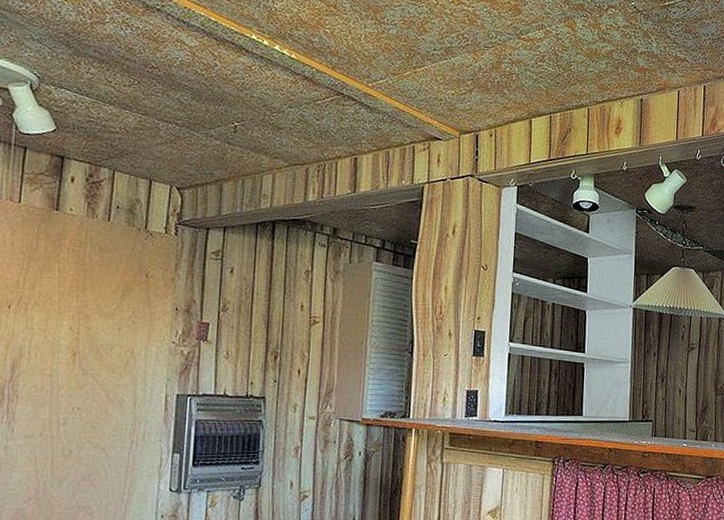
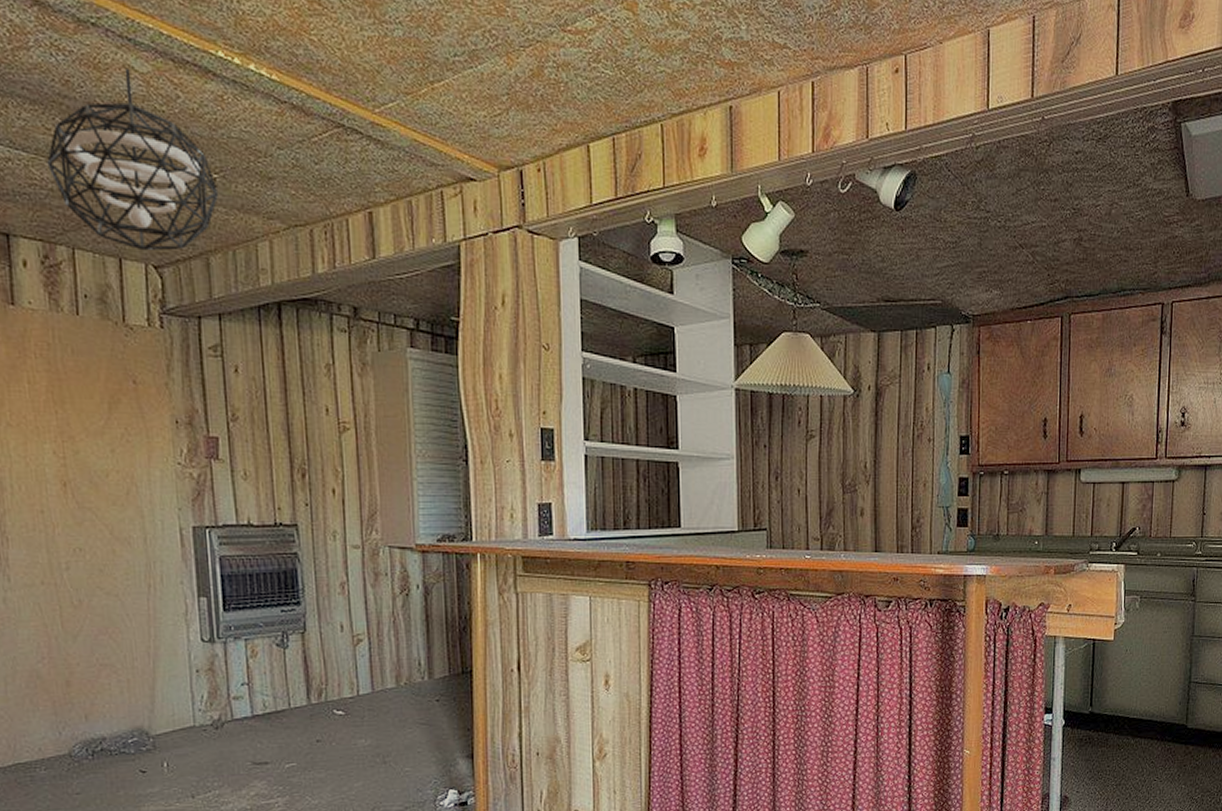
pendant light: none [104,42,238,177] -> present [46,67,219,251]

